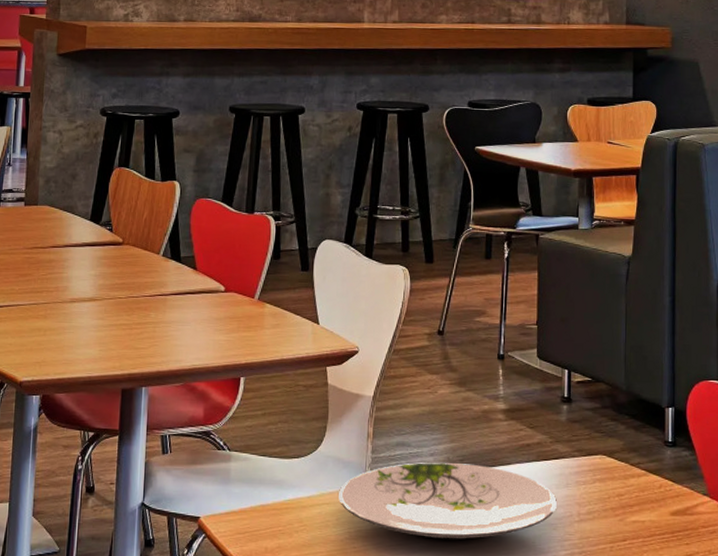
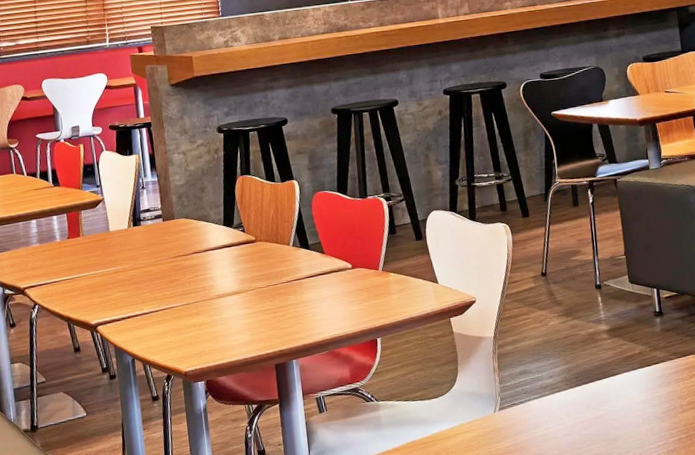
plate: present [338,462,557,540] -> none [475,379,662,446]

